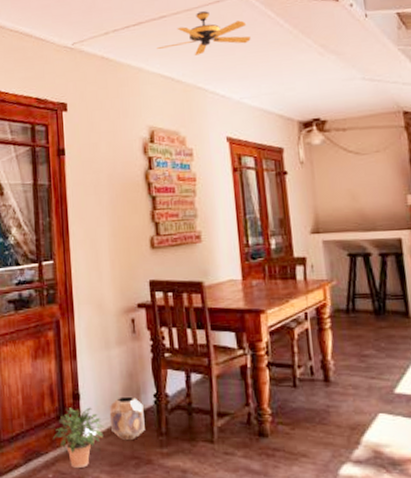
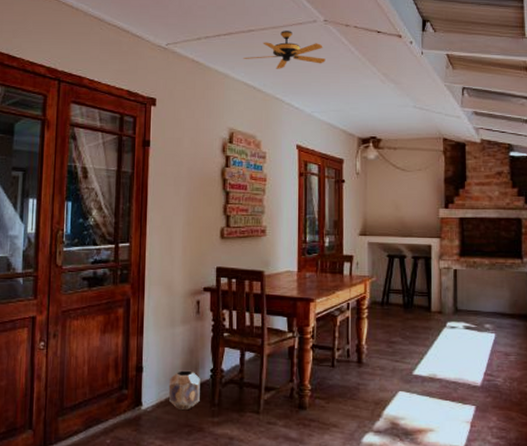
potted plant: present [52,407,105,468] -> none [113,379,163,434]

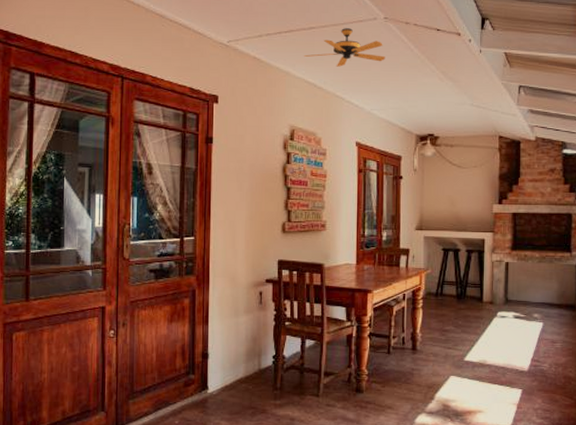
planter: present [168,370,200,409] -> none [233,357,263,393]

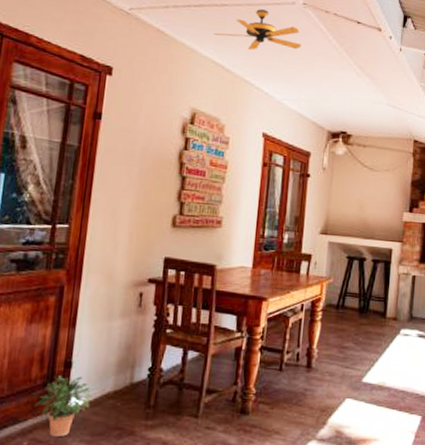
potted plant: none [181,365,228,416] -> present [34,375,93,436]

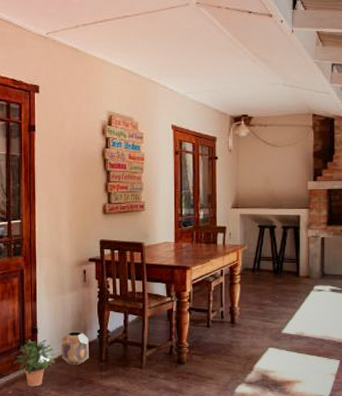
planter: none [98,368,136,411] -> present [61,331,89,365]
ceiling fan: present [213,9,301,50] -> none [119,15,198,53]

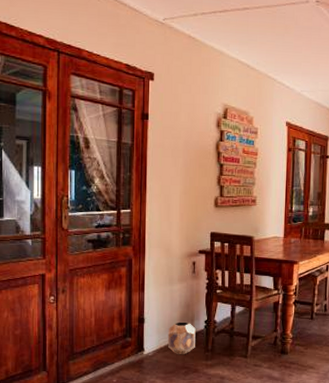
potted plant: present [13,339,56,386] -> none [118,329,163,375]

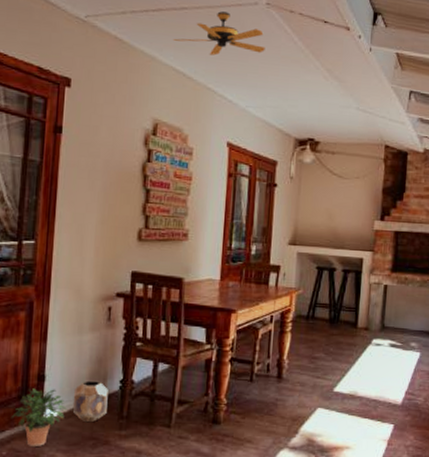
potted plant: none [118,329,163,375] -> present [11,388,67,446]
ceiling fan: none [238,10,316,48] -> present [173,11,265,56]

